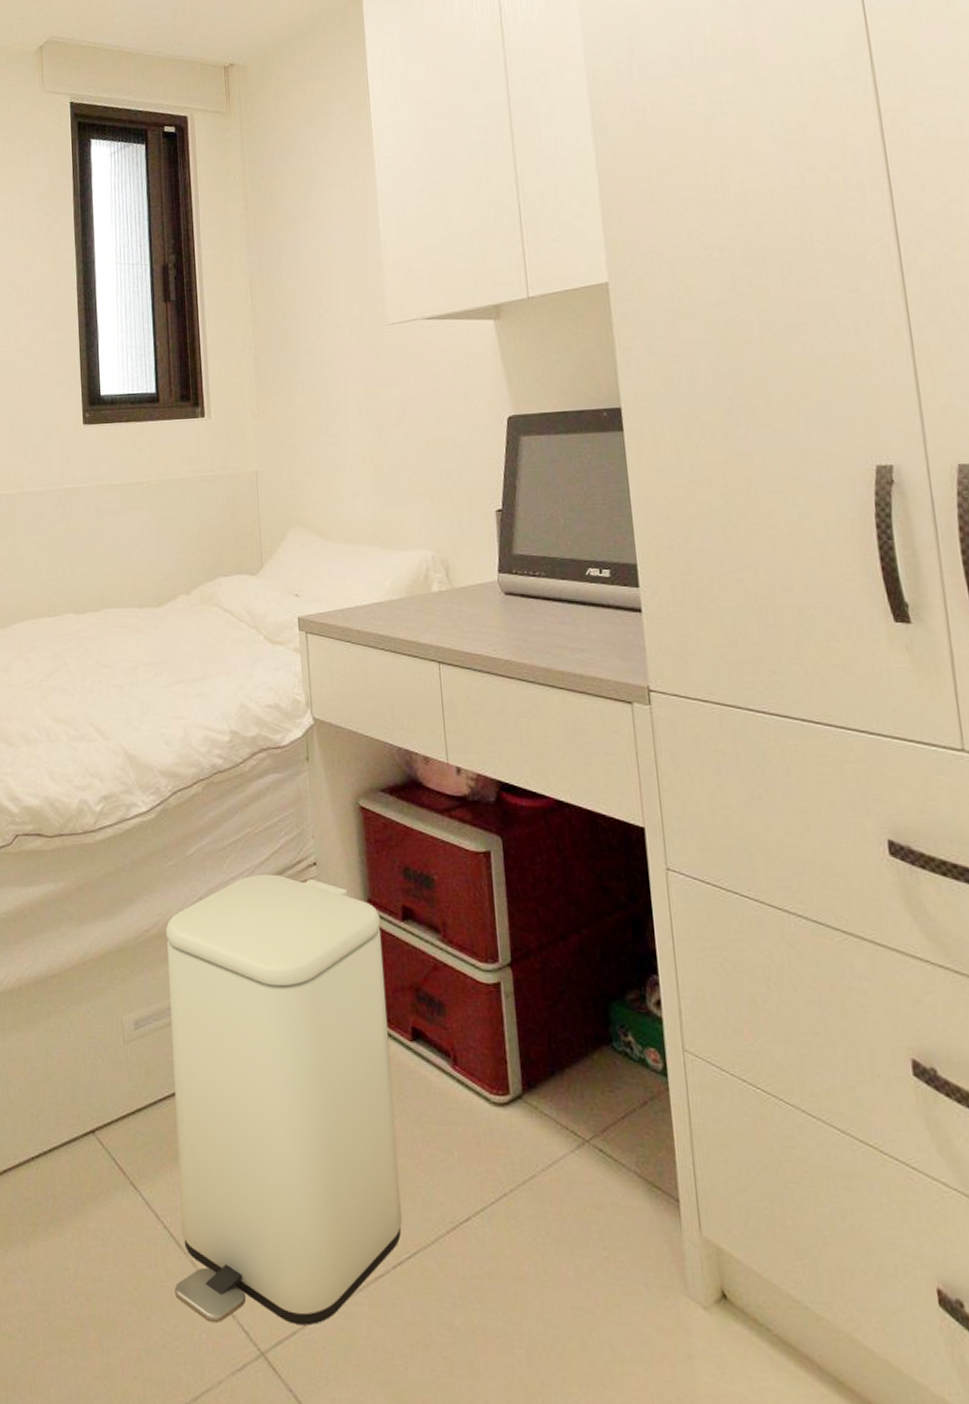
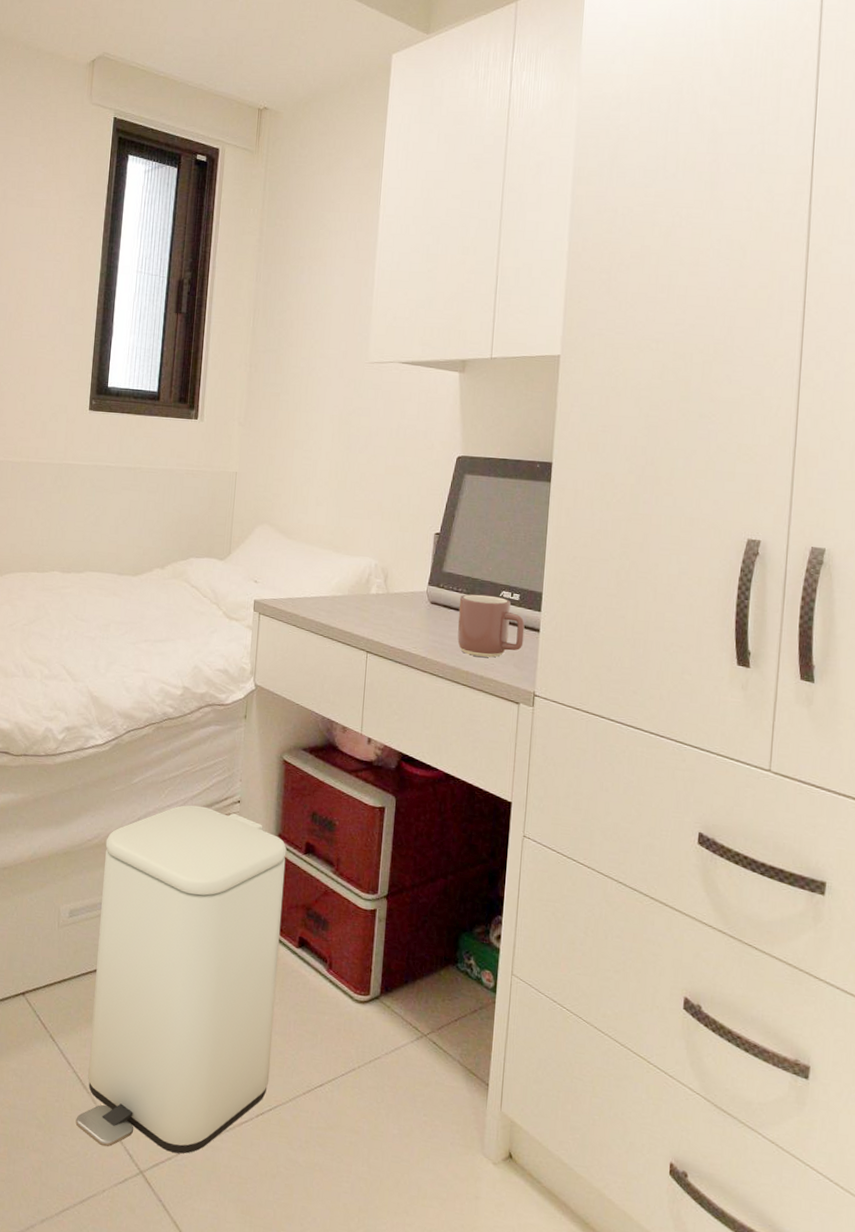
mug: none [538,575,625,651] -> present [457,594,525,658]

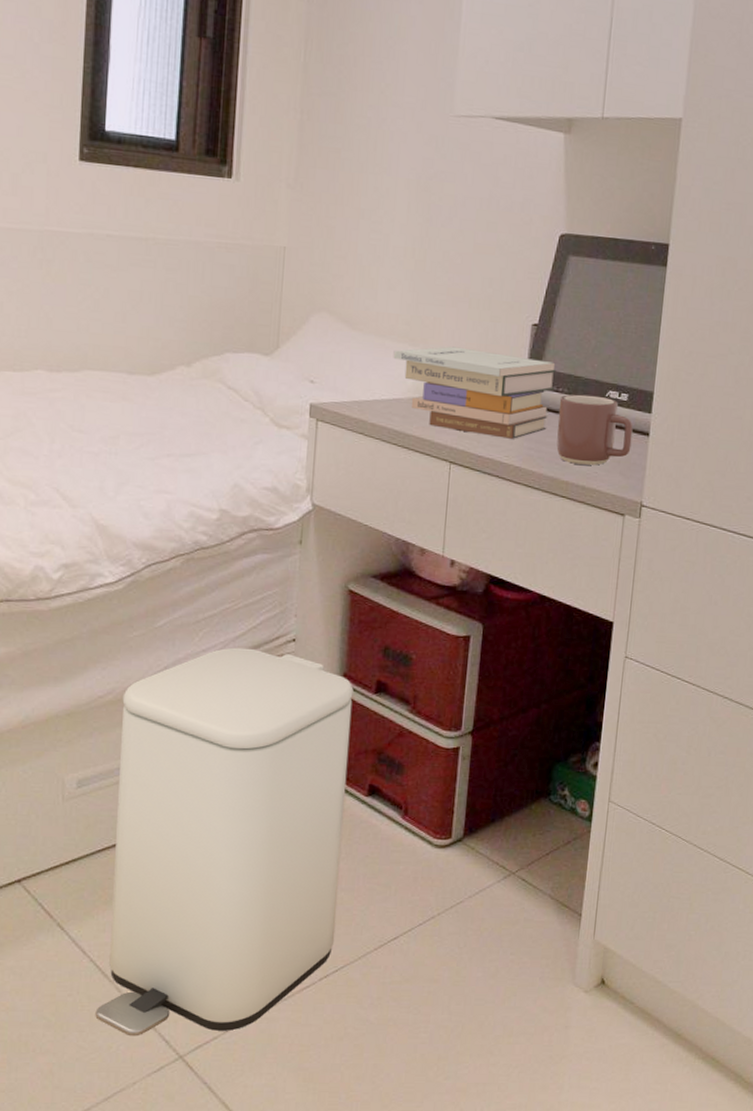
books: none [320,552,456,633] -> present [393,346,557,439]

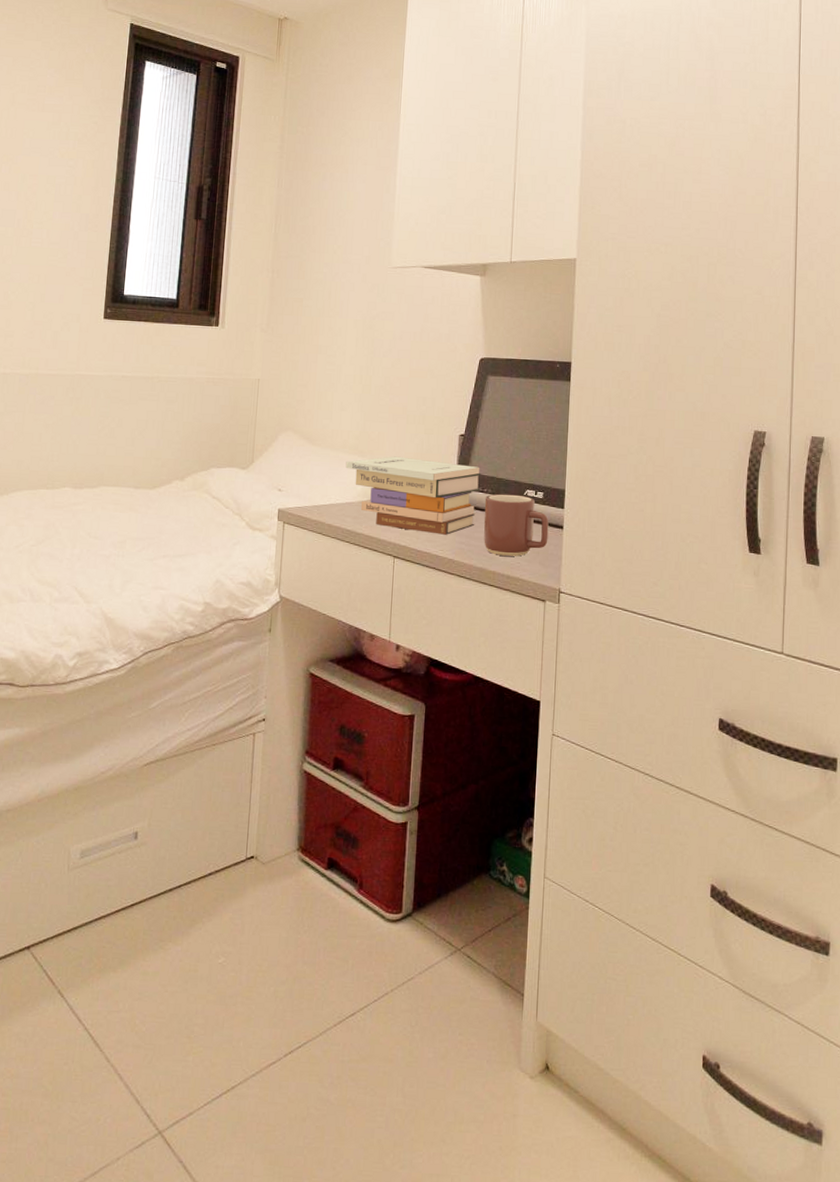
pedal bin: present [95,647,354,1037] -> none [86,726,314,1109]

